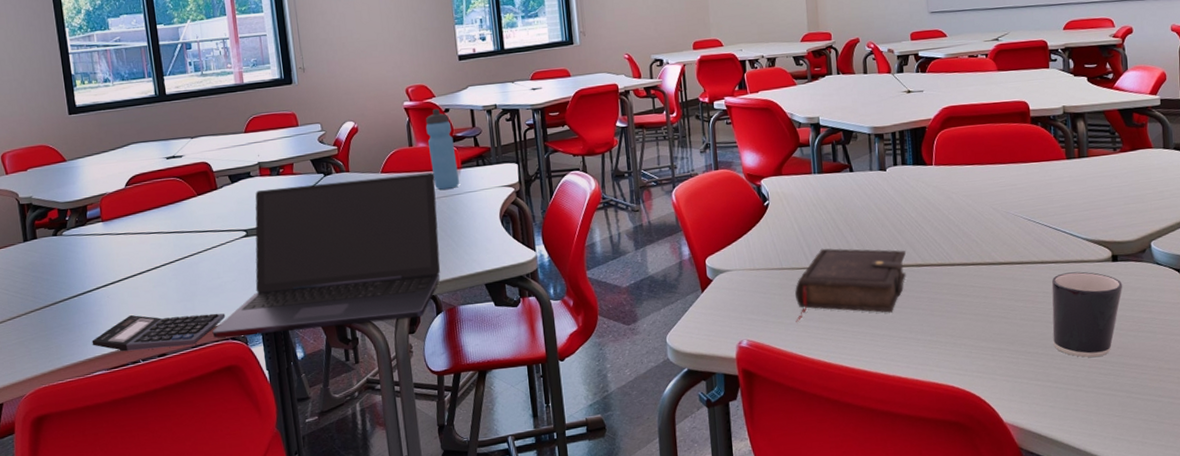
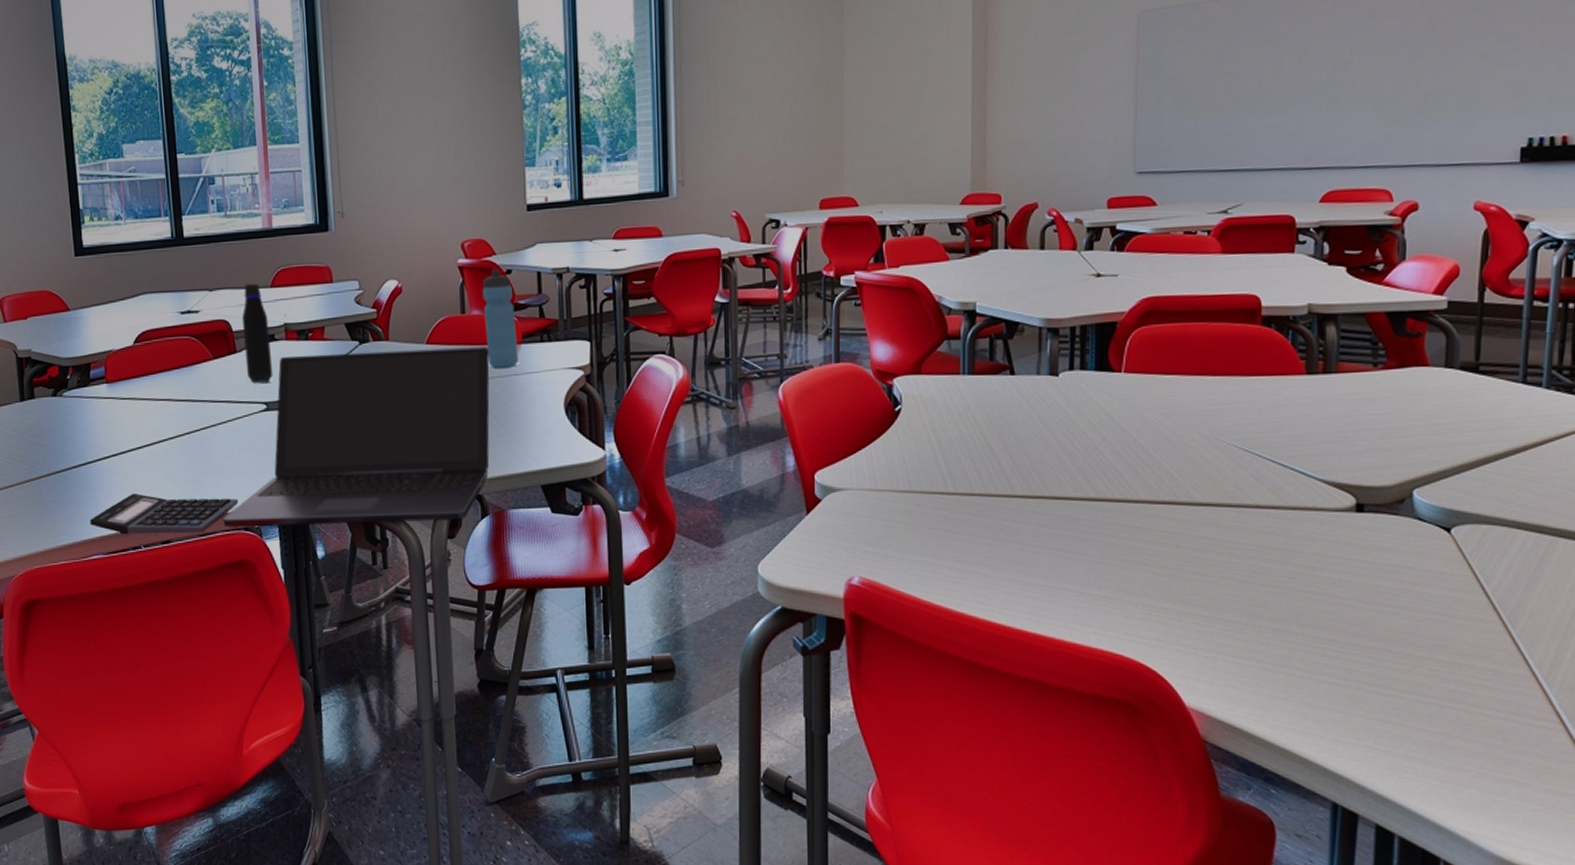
water bottle: none [220,130,251,215] -> present [241,283,273,384]
book: present [794,248,907,322] -> none [923,469,1076,559]
mug: present [1051,271,1123,358] -> none [1263,522,1368,634]

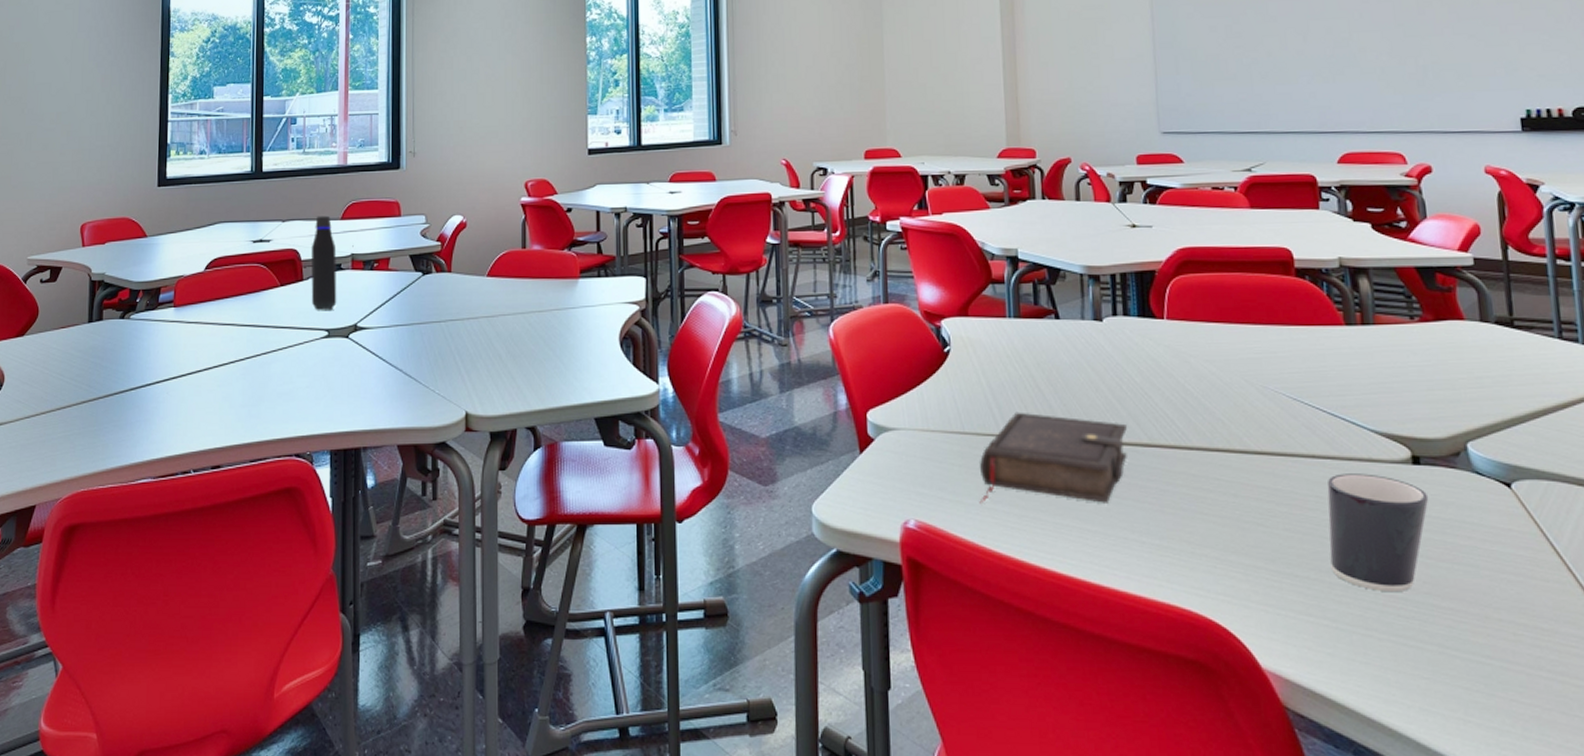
calculator: present [89,492,239,535] -> none [142,416,293,459]
laptop: present [223,346,490,528] -> none [275,280,548,454]
water bottle: present [482,268,518,368] -> none [543,207,575,301]
book: none [923,469,1076,559] -> present [979,412,1128,503]
mug: none [1263,522,1368,634] -> present [1327,473,1429,593]

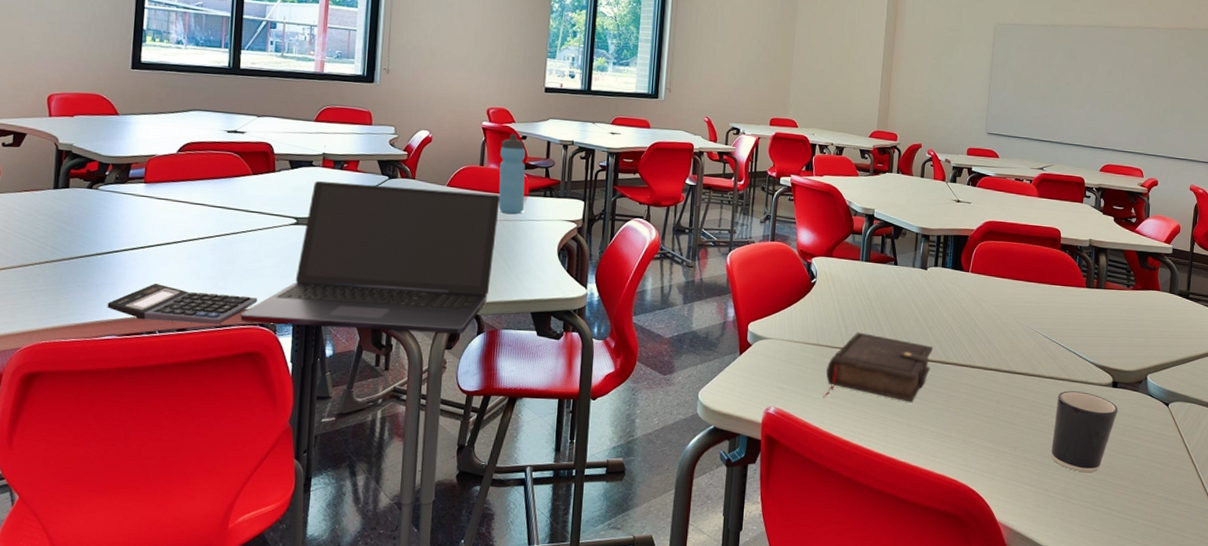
calculator: none [142,416,293,459] -> present [107,283,258,325]
laptop: none [275,280,548,454] -> present [240,180,500,335]
water bottle: present [311,215,337,311] -> none [282,115,309,202]
water bottle: none [543,207,575,301] -> present [498,133,526,214]

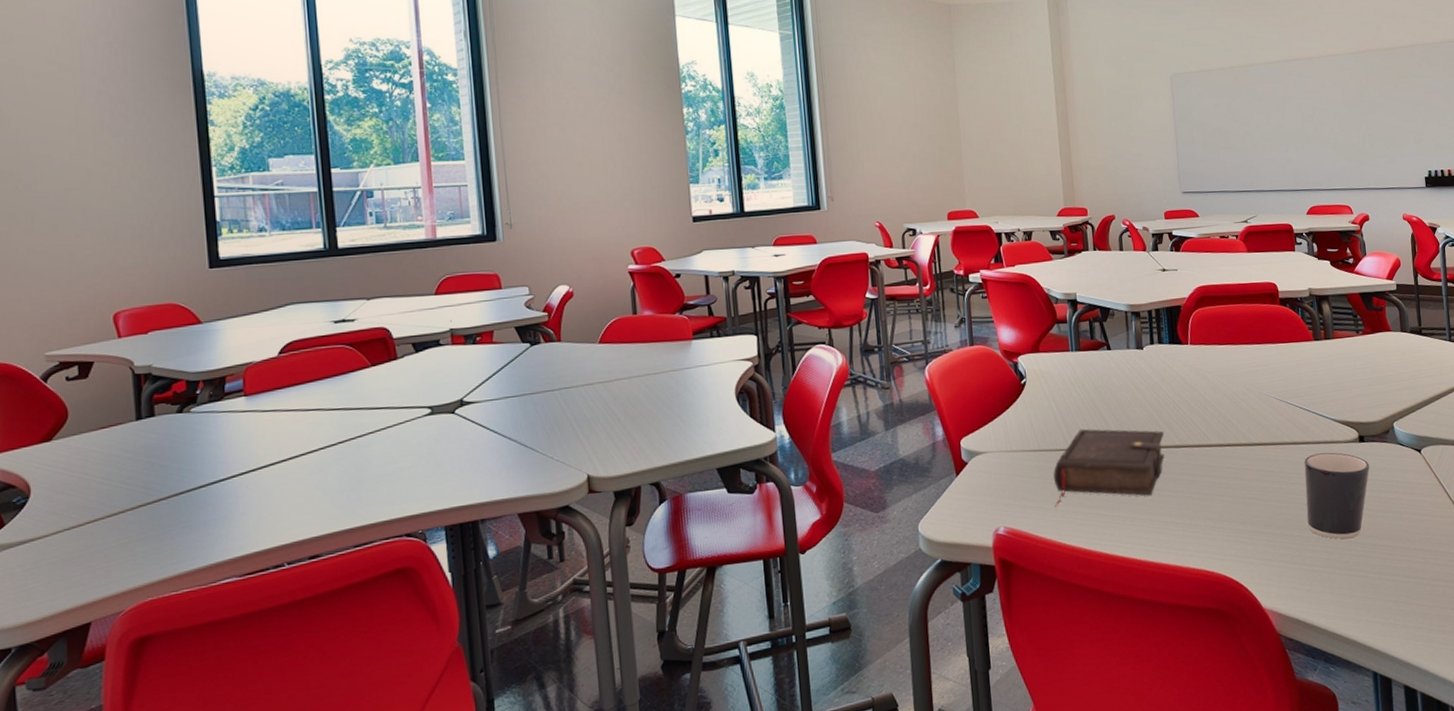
calculator: present [107,283,258,325] -> none [221,505,400,554]
laptop: present [240,180,500,335] -> none [381,343,666,536]
water bottle: present [498,133,526,214] -> none [653,273,690,363]

